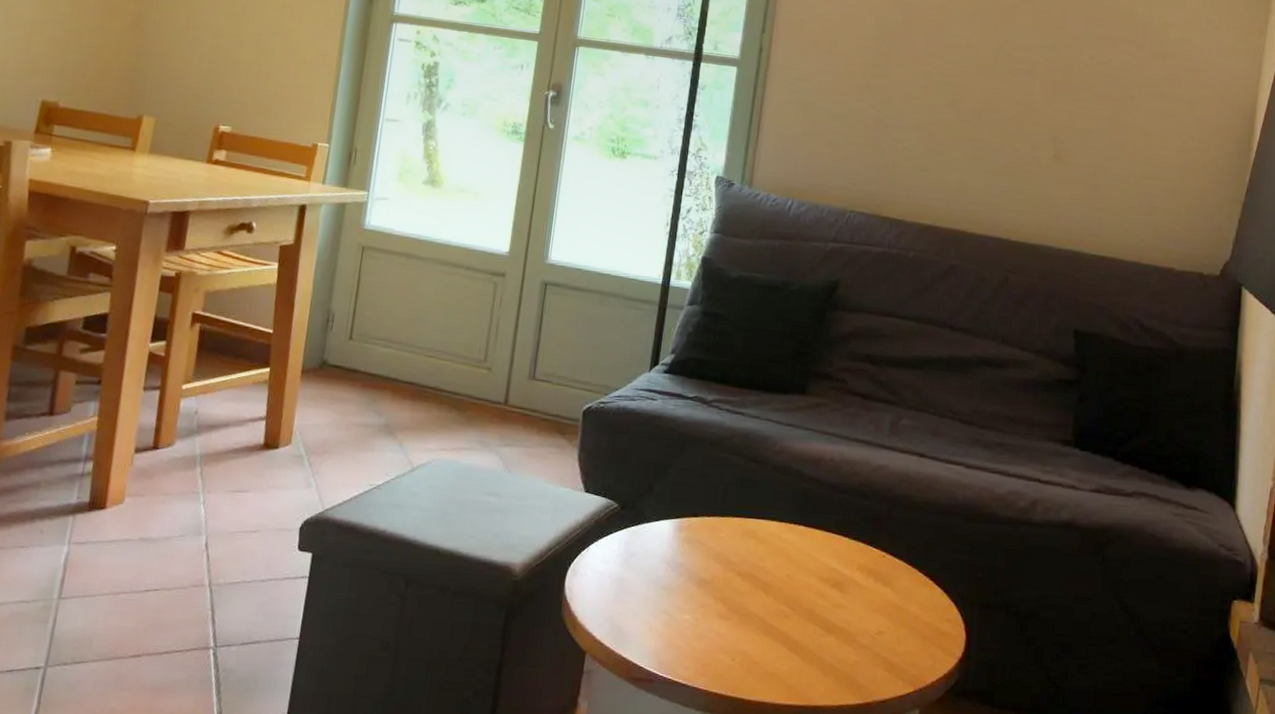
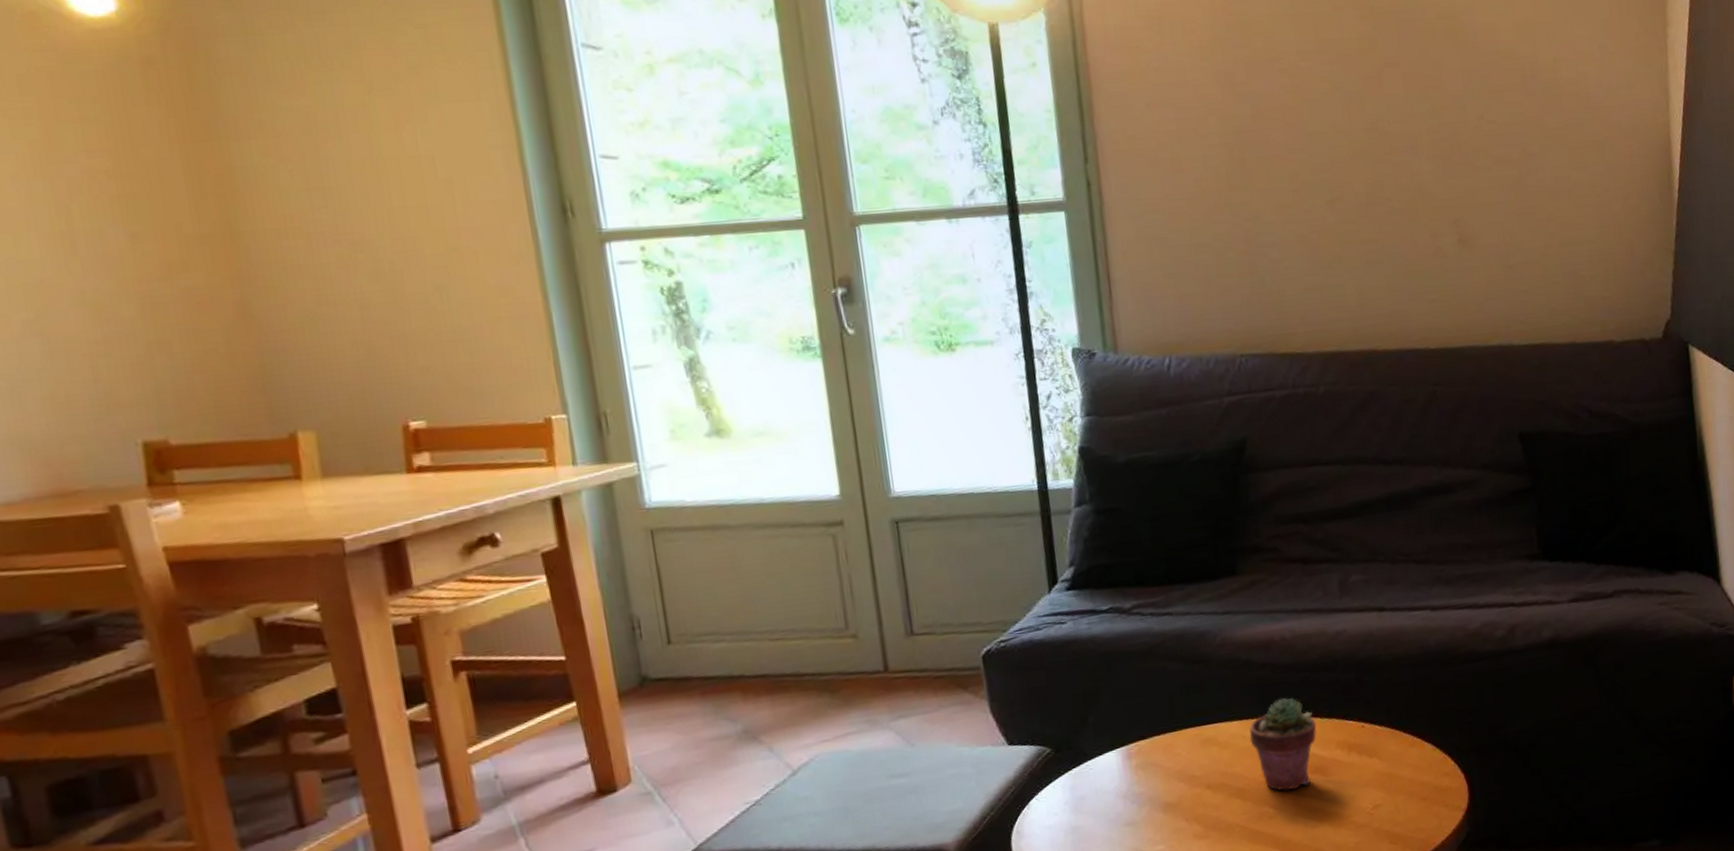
potted succulent: none [784,512,844,598] -> present [1249,698,1317,791]

